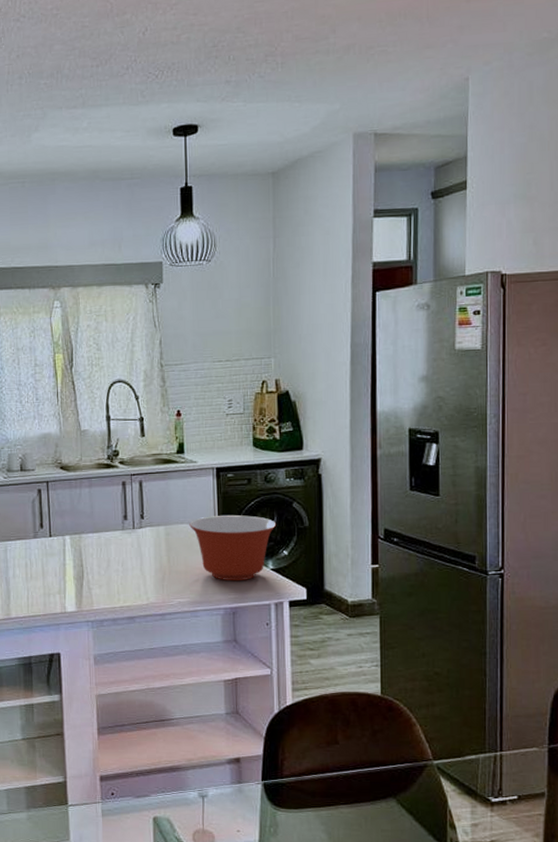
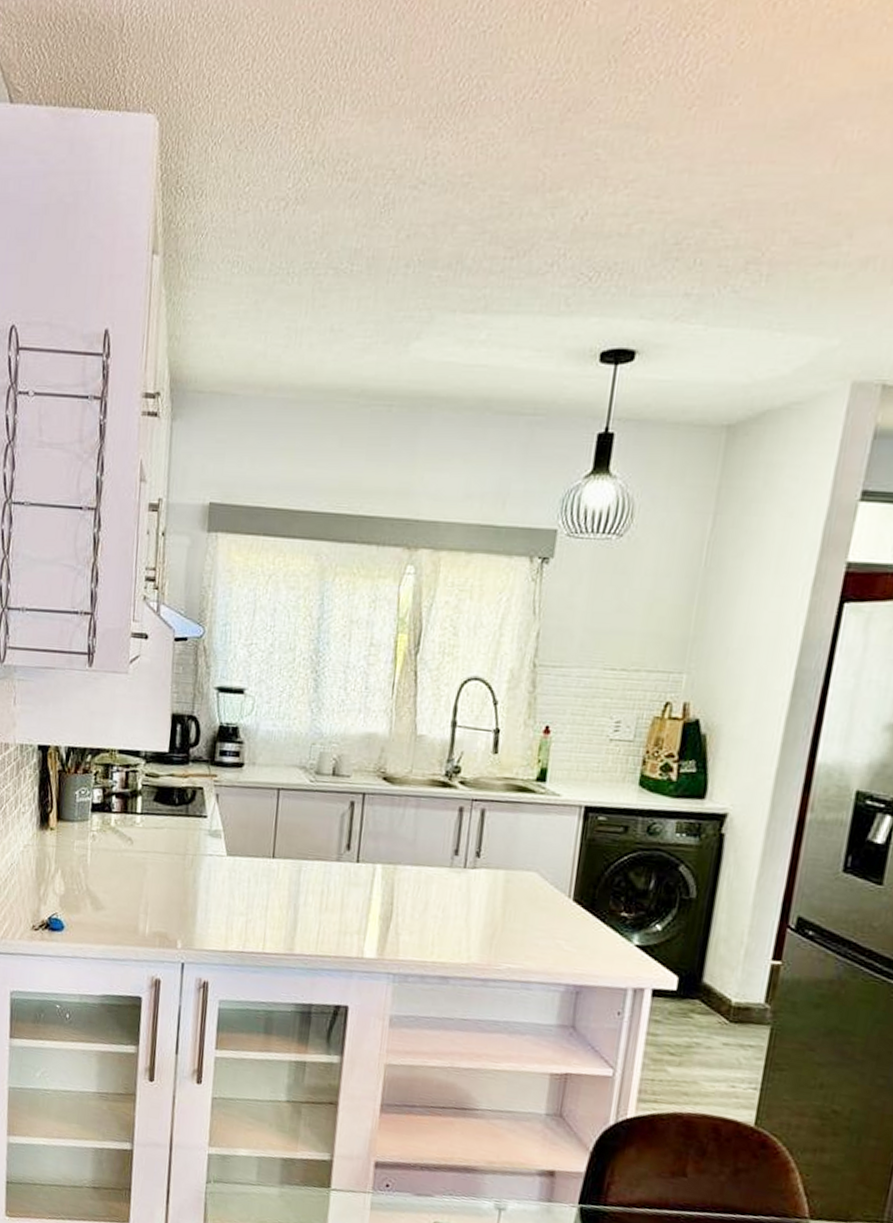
mixing bowl: present [189,515,277,581] -> none [537,866,653,955]

